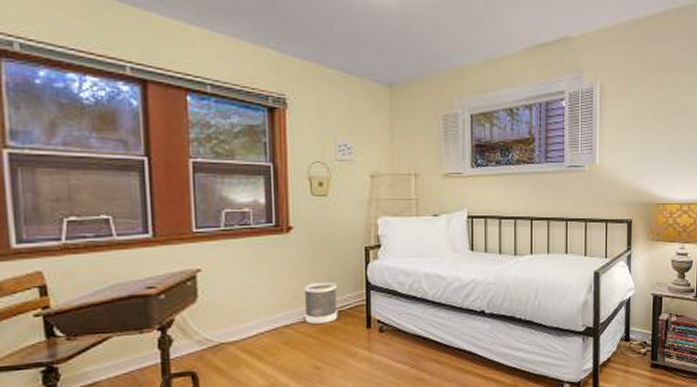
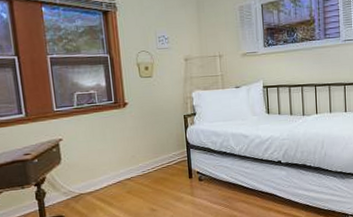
wastebasket: present [303,281,338,325] -> none [139,143,167,178]

